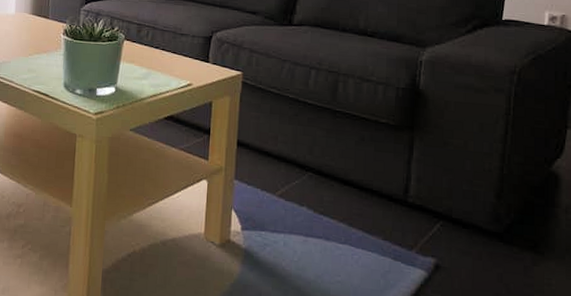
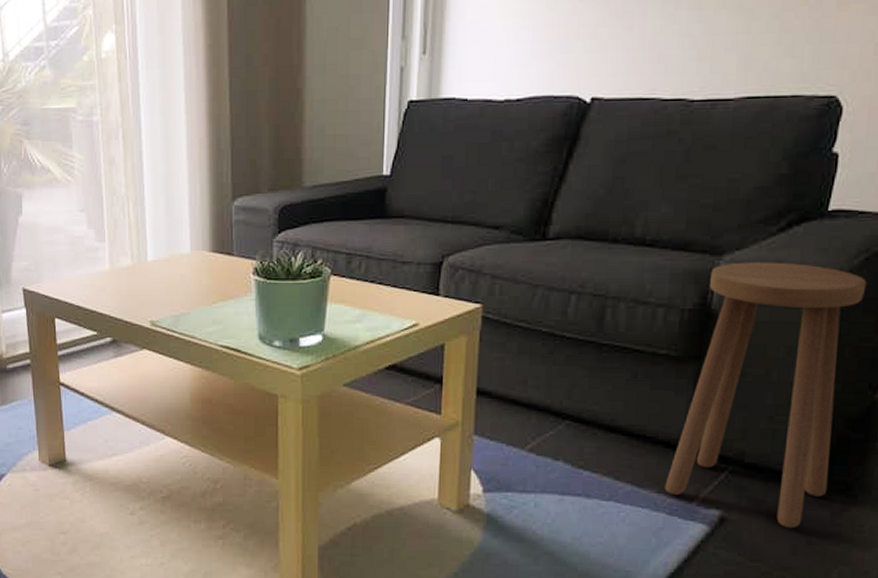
stool: none [389,54,536,279] -> present [664,262,867,529]

